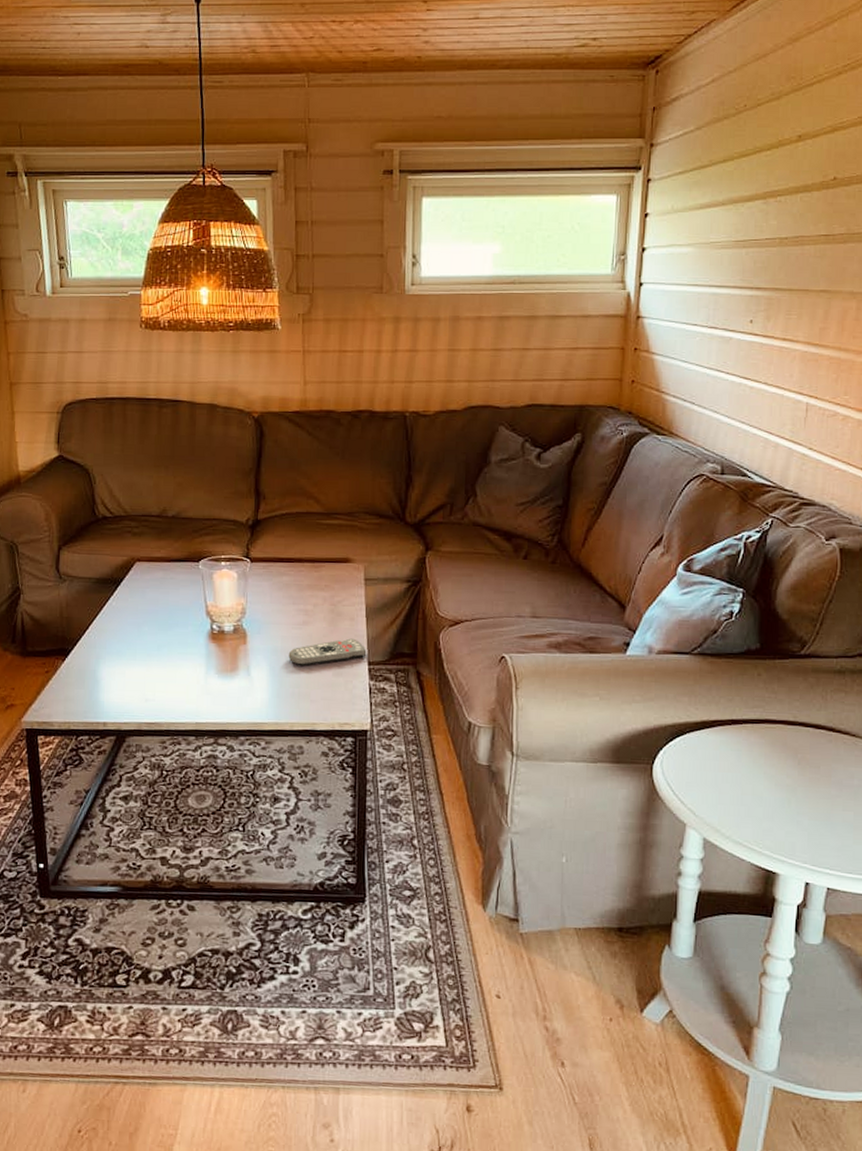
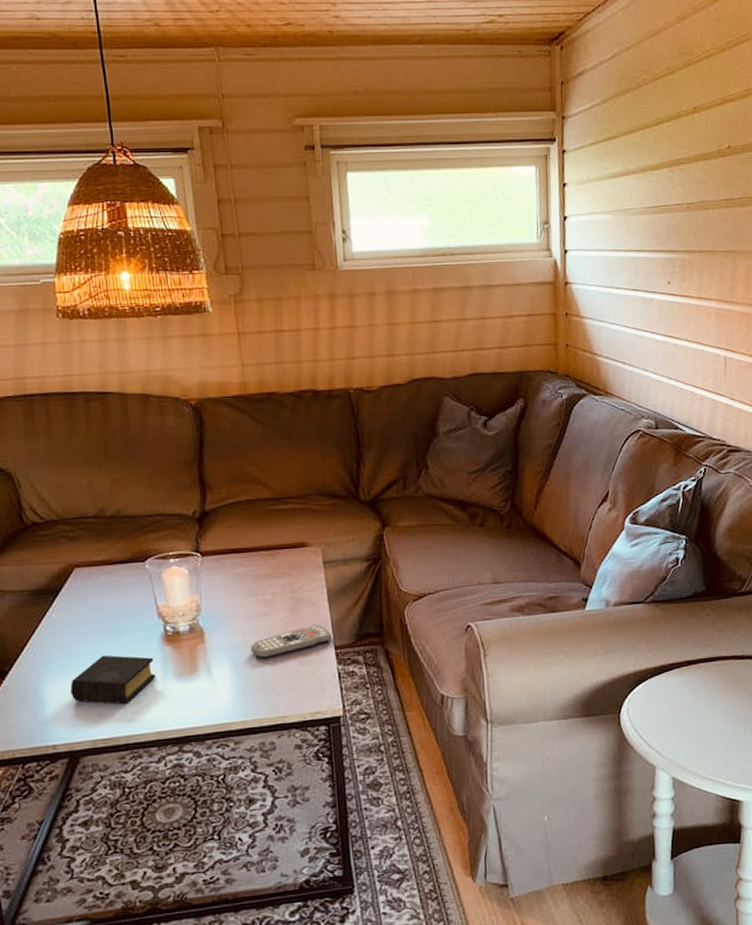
book: none [123,645,200,694] -> present [70,655,156,705]

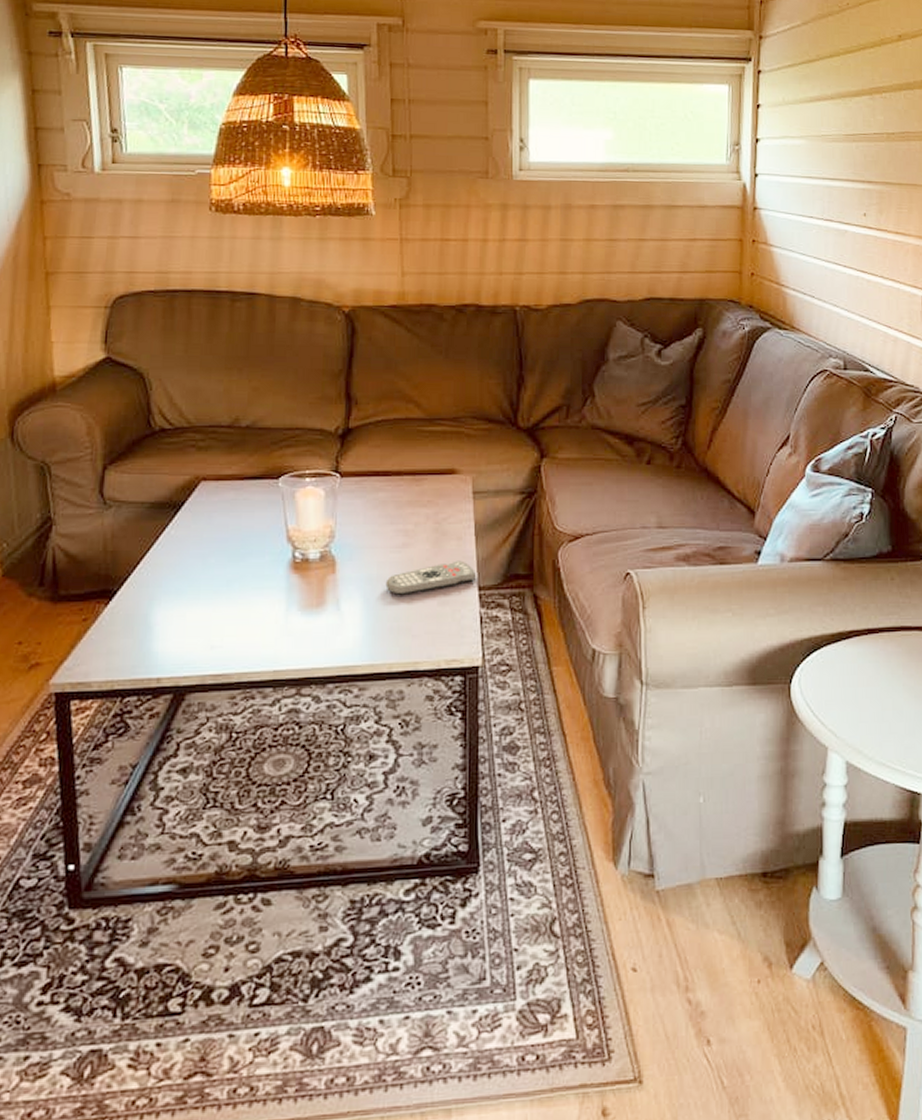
book: present [70,655,156,705] -> none [183,579,279,637]

